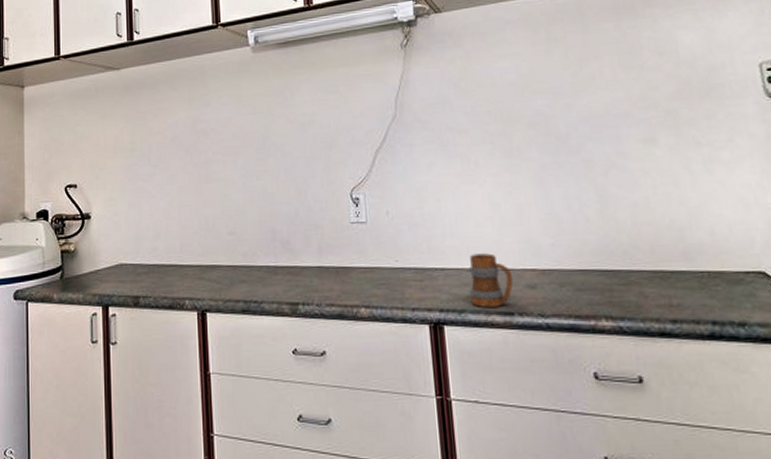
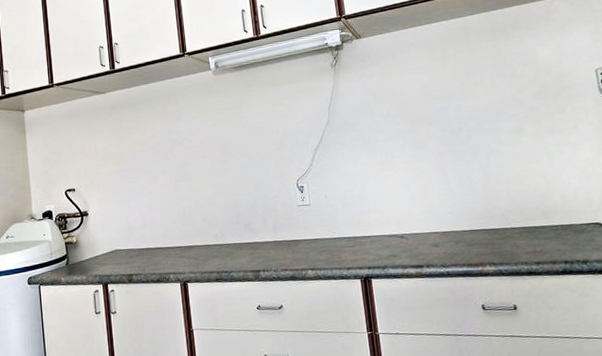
mug: present [469,253,514,309] -> none [389,222,422,264]

